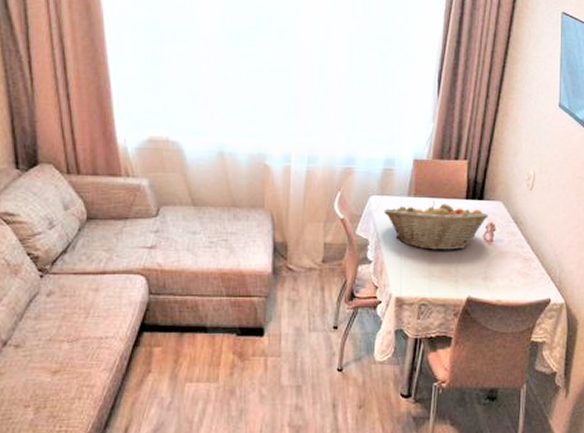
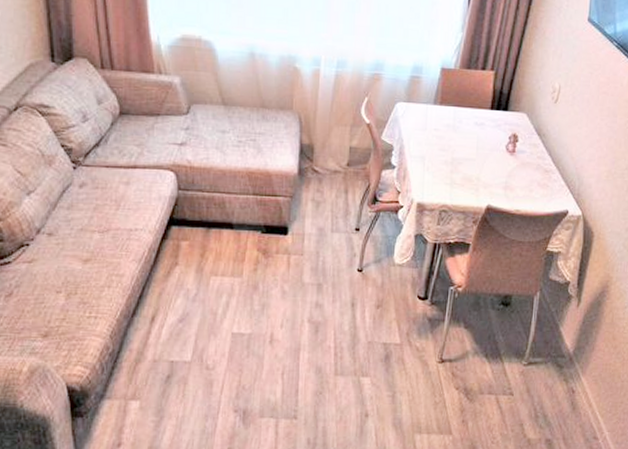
fruit basket: present [383,201,488,251] -> none [409,110,512,160]

